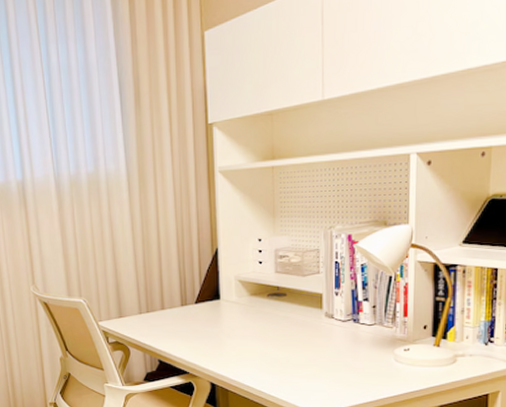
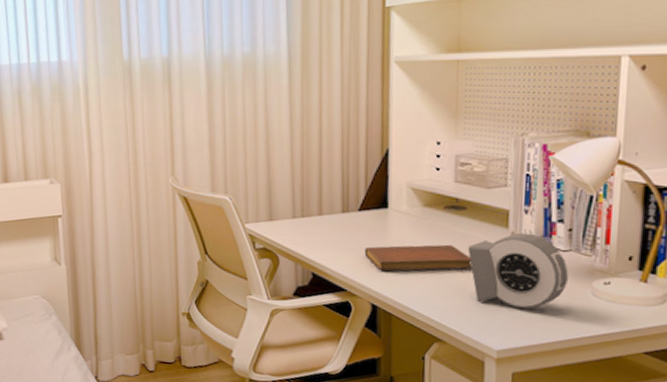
notebook: none [202,327,294,354] -> present [364,244,473,272]
alarm clock: none [289,312,375,377] -> present [467,233,569,310]

